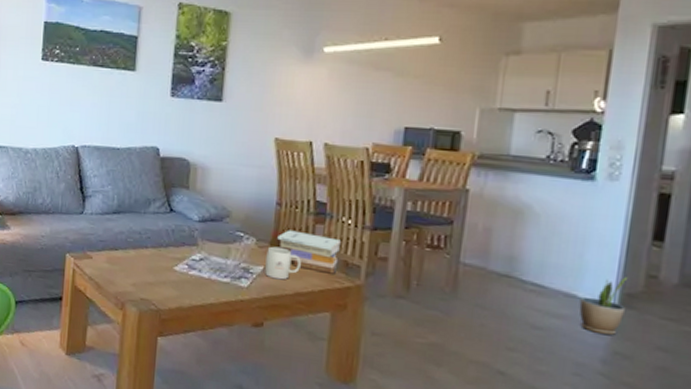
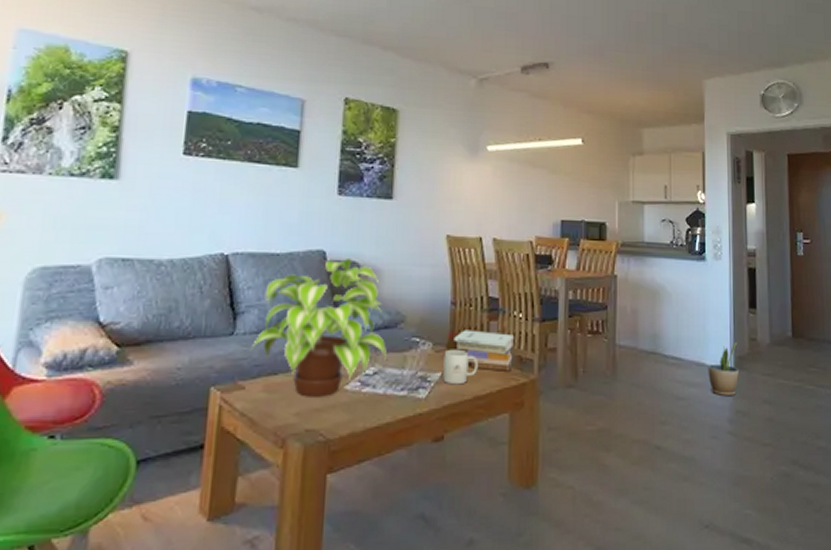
plant: none [97,154,212,274] -> present [252,257,387,397]

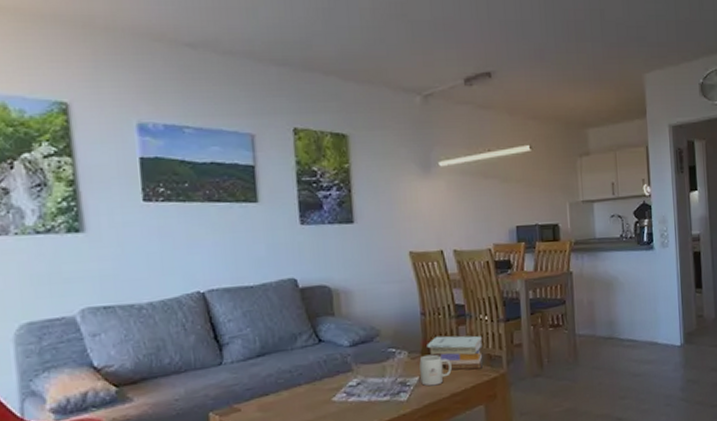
plant: present [252,257,387,397] -> none [241,282,367,412]
potted plant: present [708,342,739,397] -> none [660,320,688,369]

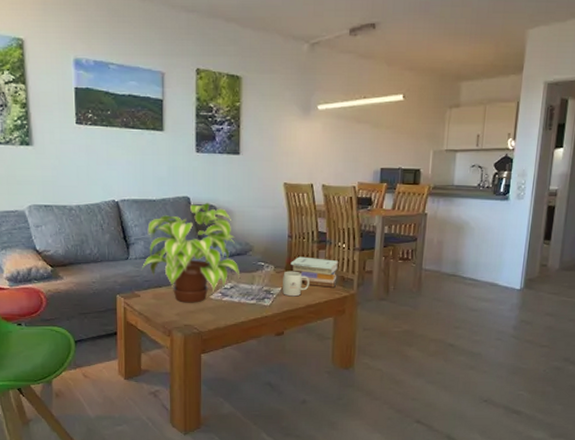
plant: none [241,282,367,412] -> present [142,202,239,303]

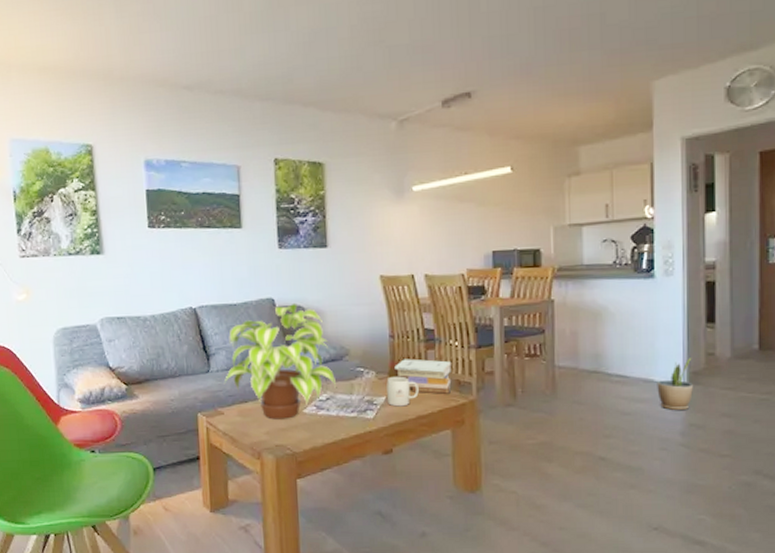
potted plant: none [499,268,530,310] -> present [657,358,693,411]

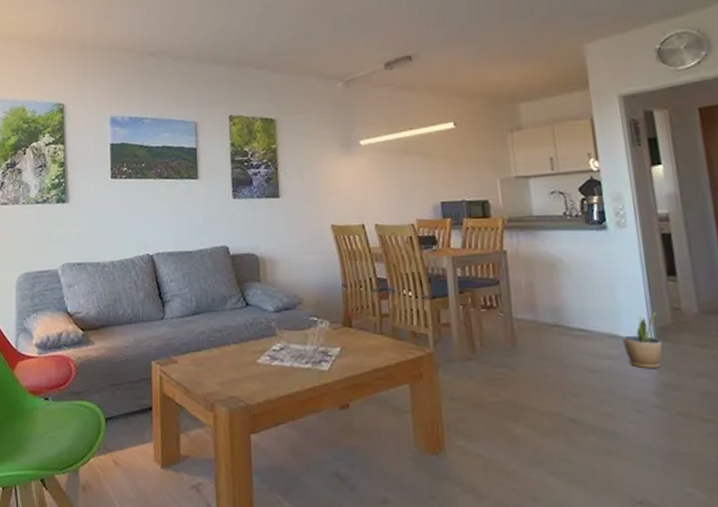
plant: present [225,302,336,419] -> none [179,250,289,369]
mug: present [387,376,419,407] -> none [341,326,374,359]
books: present [394,359,452,394] -> none [348,308,408,346]

